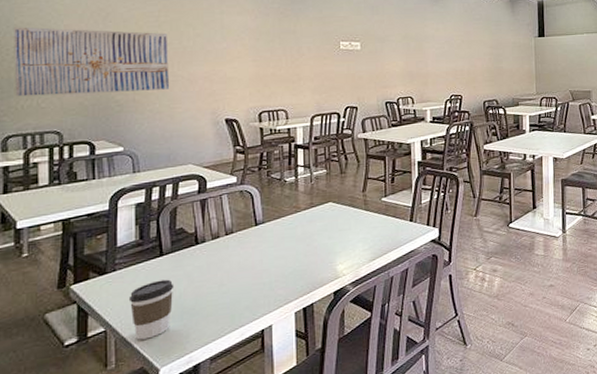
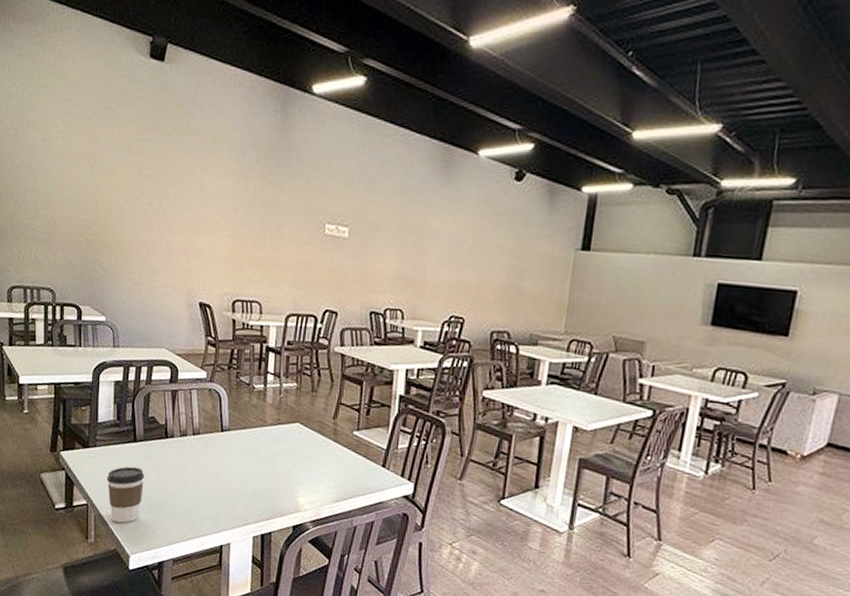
wall art: present [14,27,169,97] -> none [16,167,149,258]

